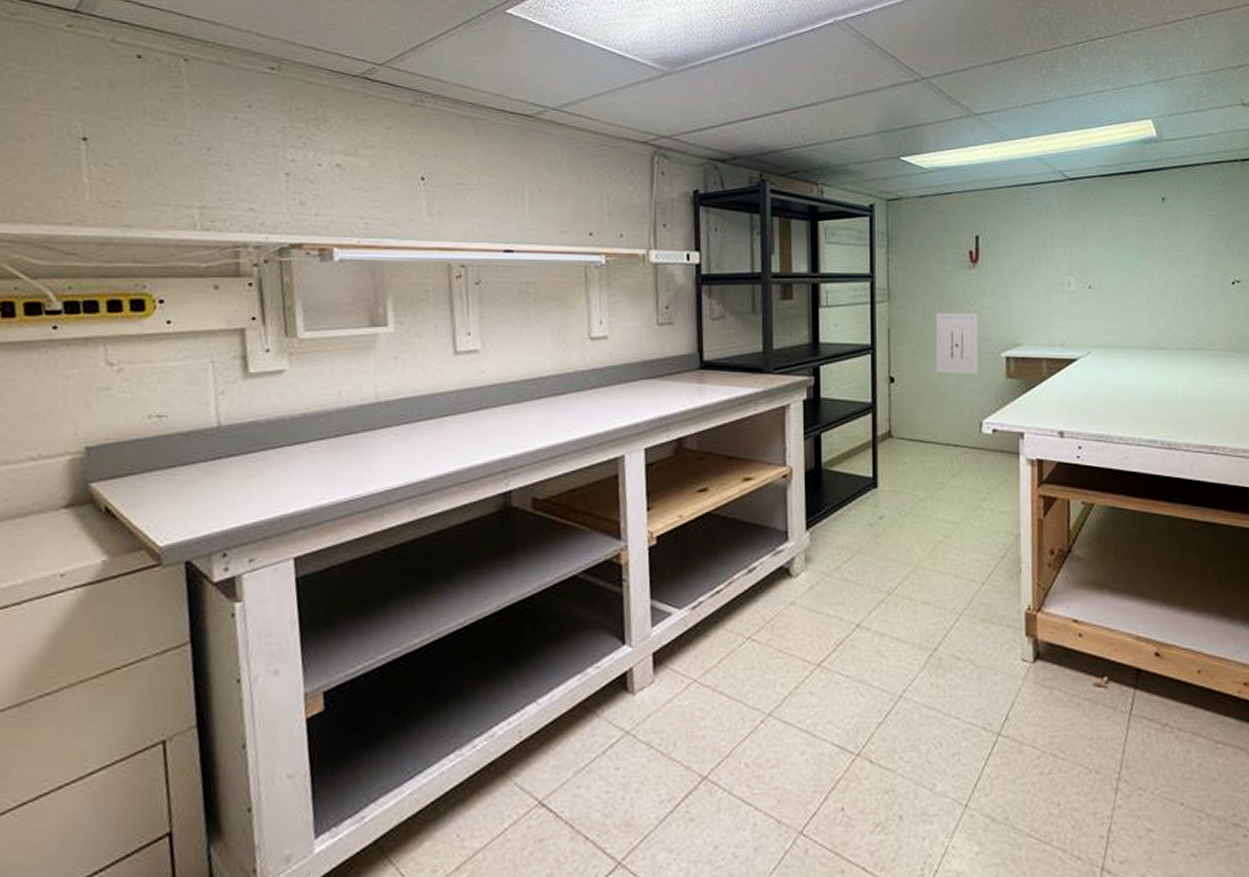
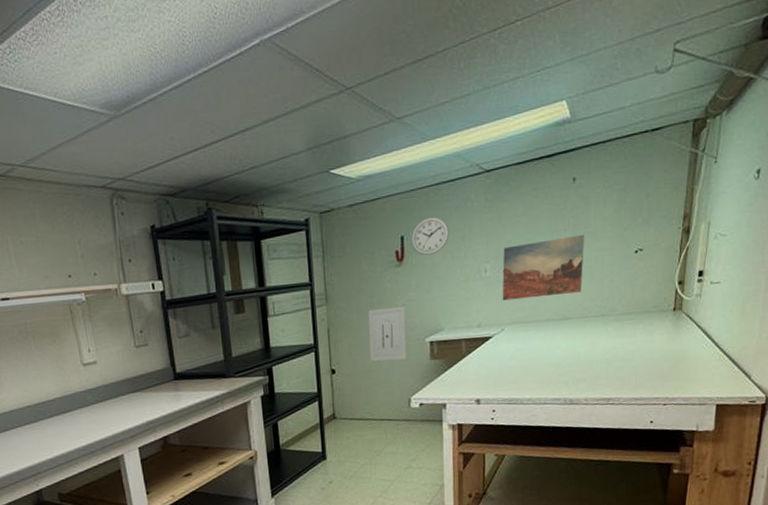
wall clock: none [986,219,1030,260] -> present [410,217,450,256]
wall art: none [1088,257,1177,321] -> present [502,234,585,301]

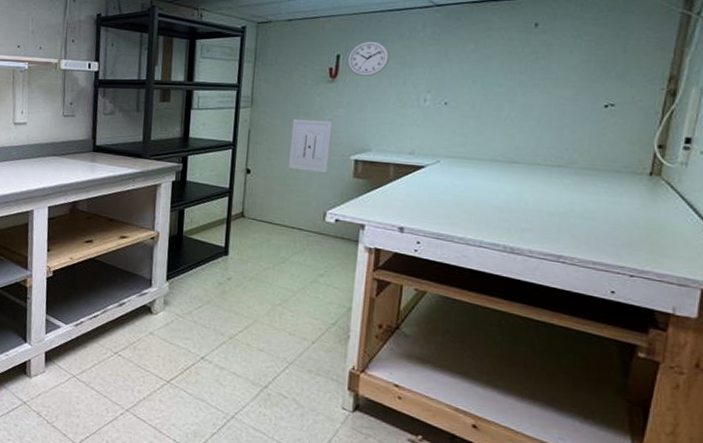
wall art: present [502,234,585,301] -> none [440,79,545,138]

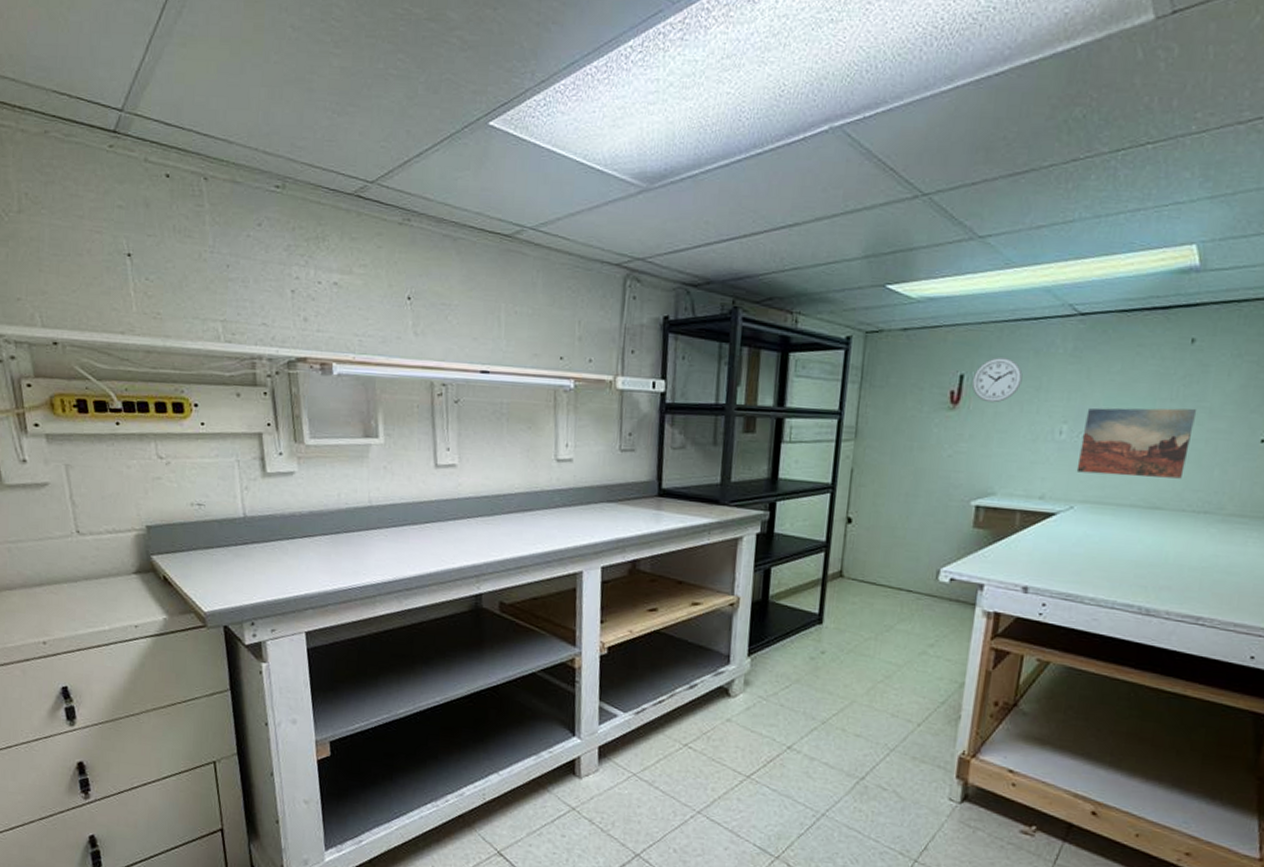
wall art: present [289,119,332,173] -> none [898,455,952,522]
wall art: none [440,79,545,138] -> present [1076,407,1197,479]

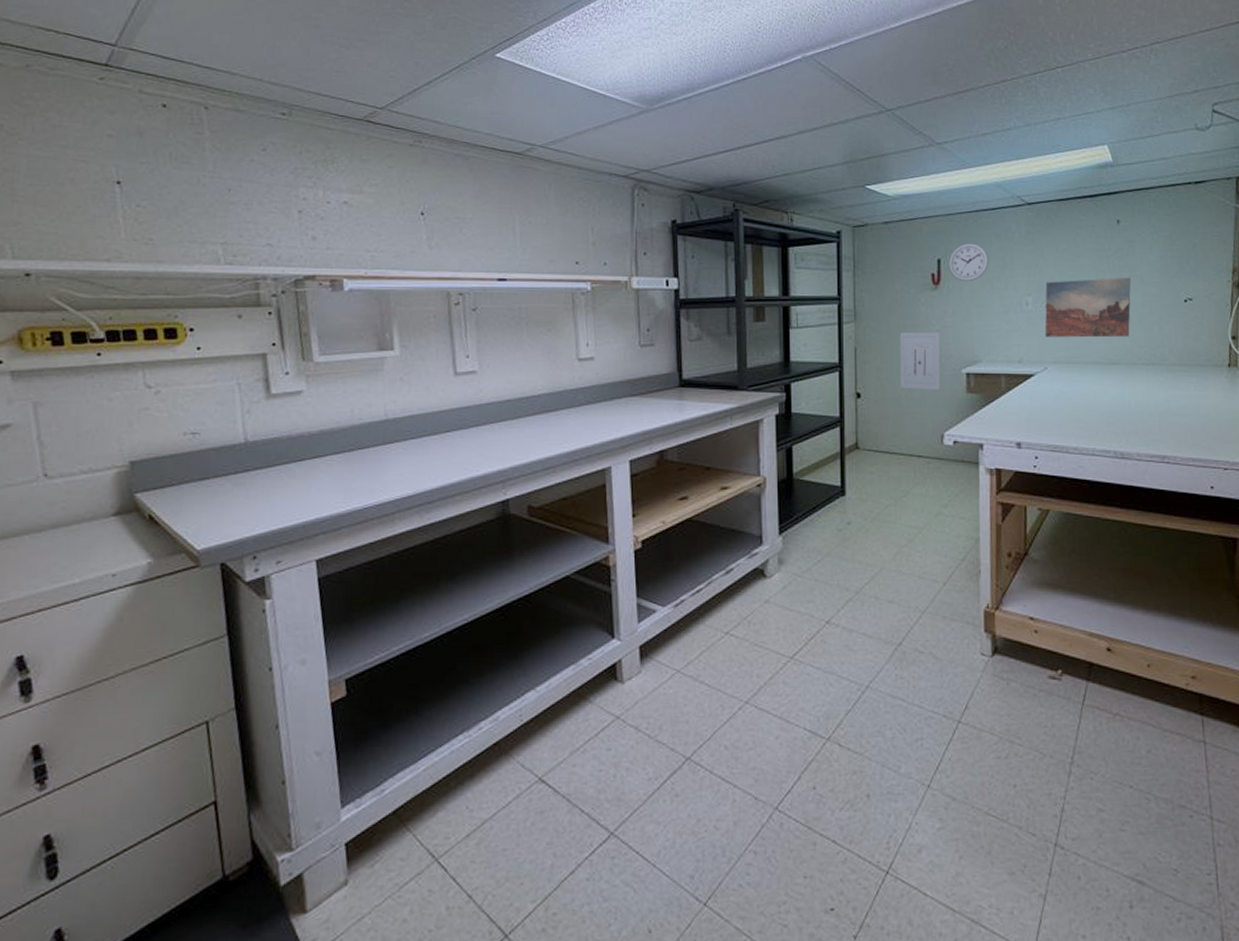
wall art: none [898,455,952,522] -> present [899,331,941,390]

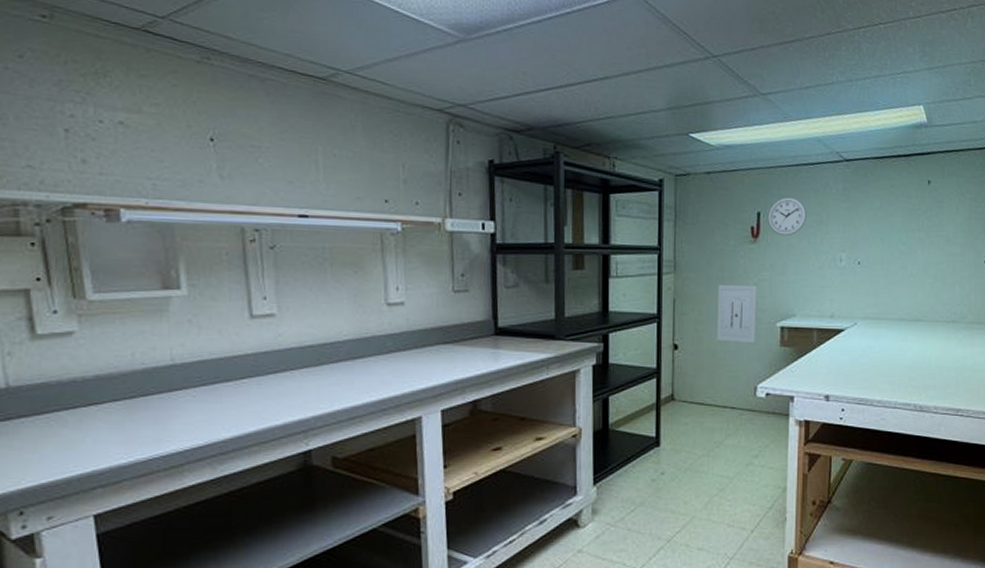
wall art: present [1044,277,1132,338] -> none [856,237,938,295]

